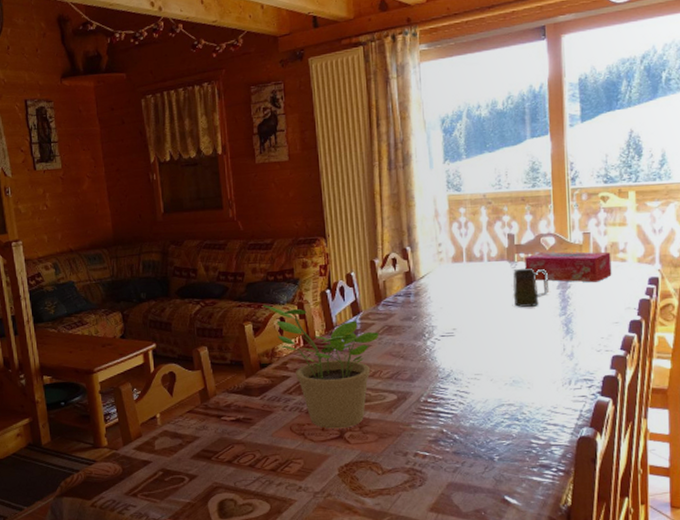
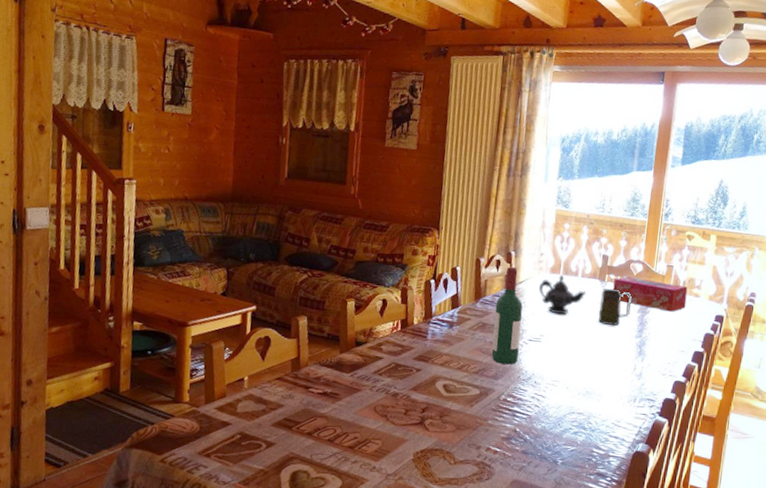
potted plant: present [263,305,379,429] -> none [368,284,473,416]
wine bottle: none [399,262,432,365] -> present [491,266,523,365]
teapot: none [443,262,496,305] -> present [539,274,586,315]

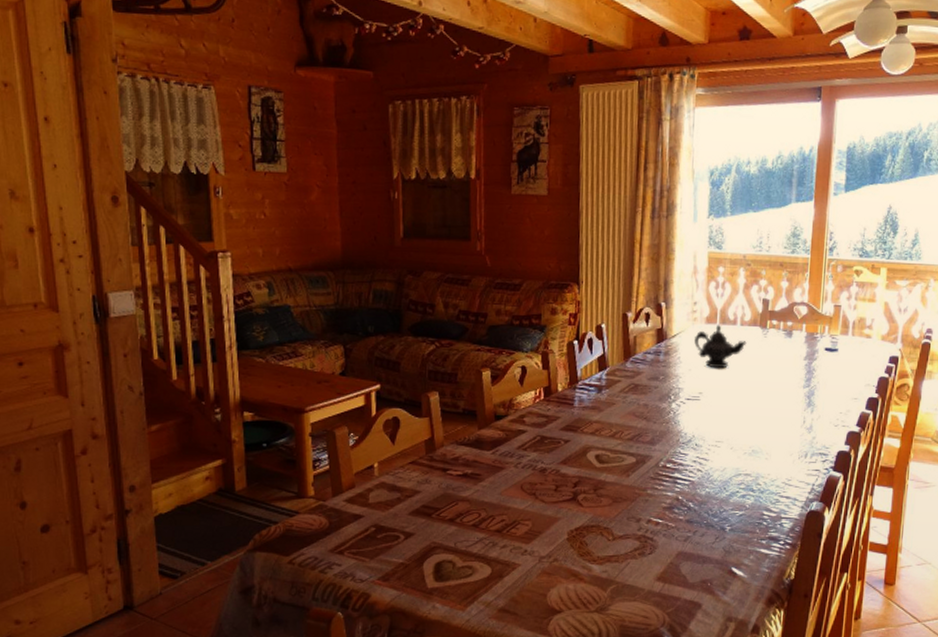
wine bottle: present [491,266,523,365] -> none [646,319,678,428]
mug: present [598,288,632,326] -> none [761,335,797,376]
tissue box: present [613,276,688,312] -> none [776,321,858,356]

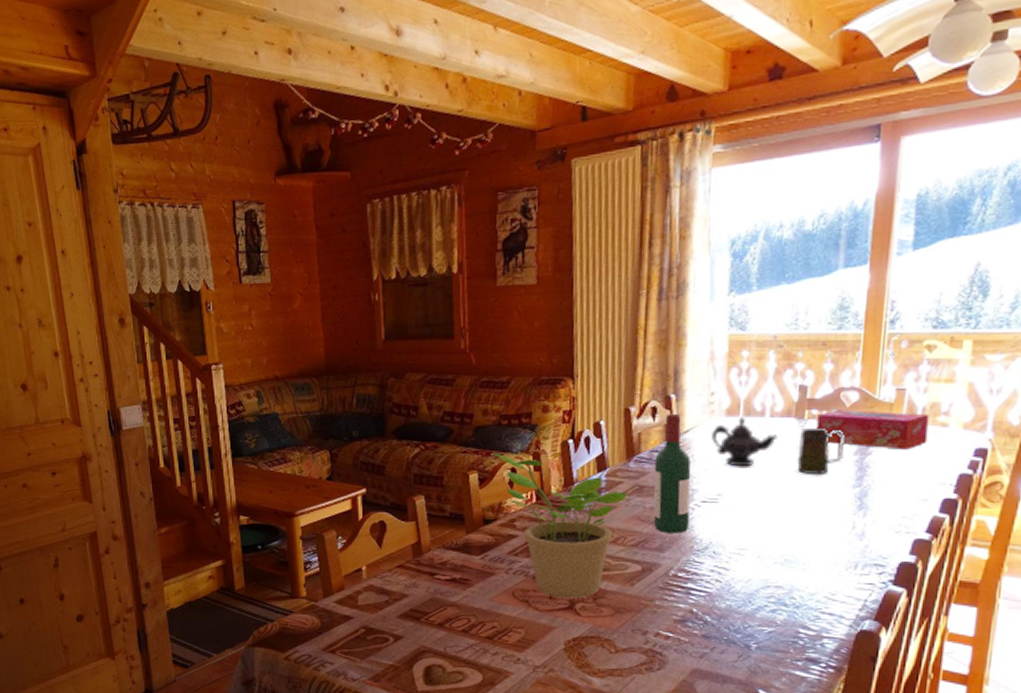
potted plant: none [504,351,625,490] -> present [492,452,628,599]
wine bottle: none [646,319,678,428] -> present [653,413,691,533]
mug: none [761,335,797,376] -> present [797,427,845,474]
tissue box: none [776,321,858,356] -> present [817,410,930,450]

